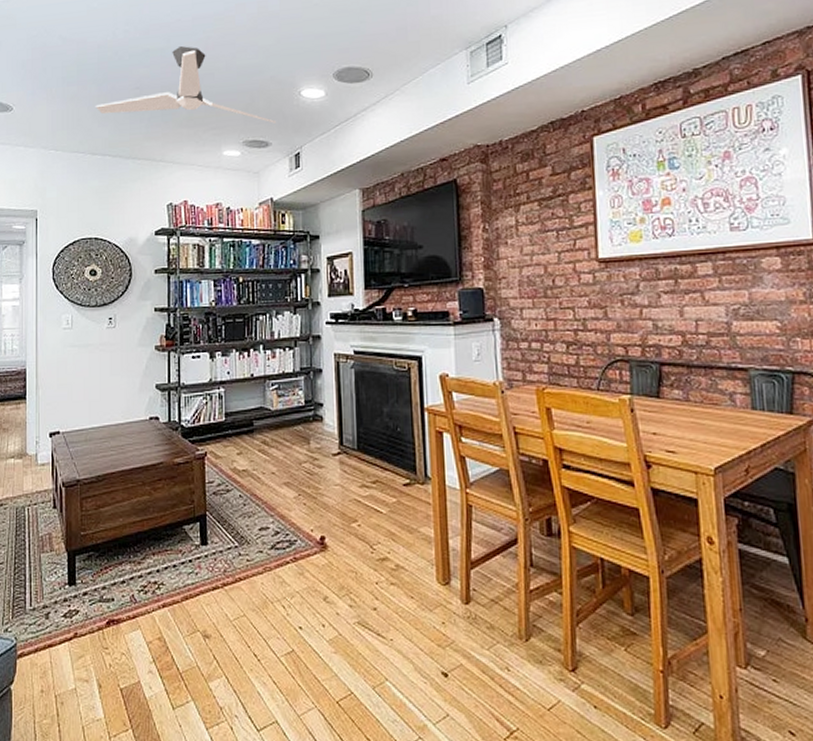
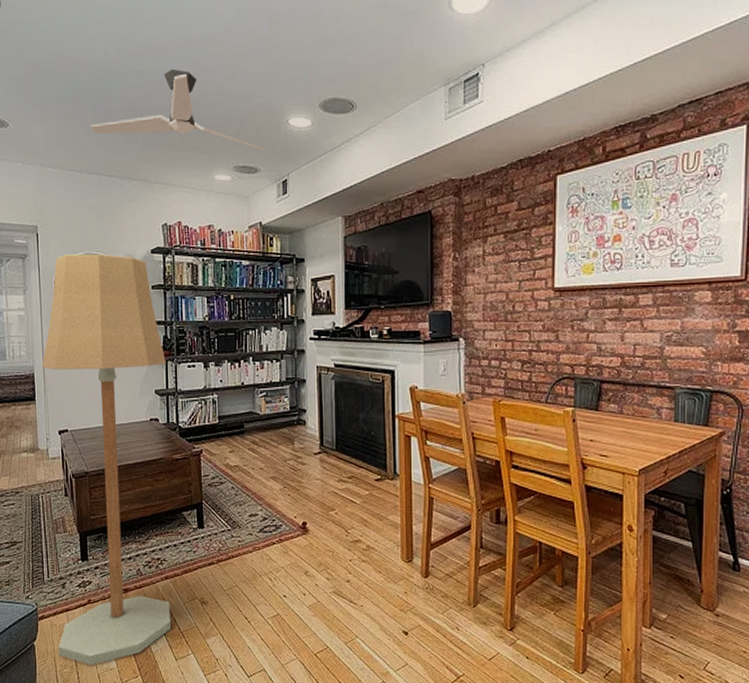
floor lamp: none [35,237,169,715] -> present [42,253,172,665]

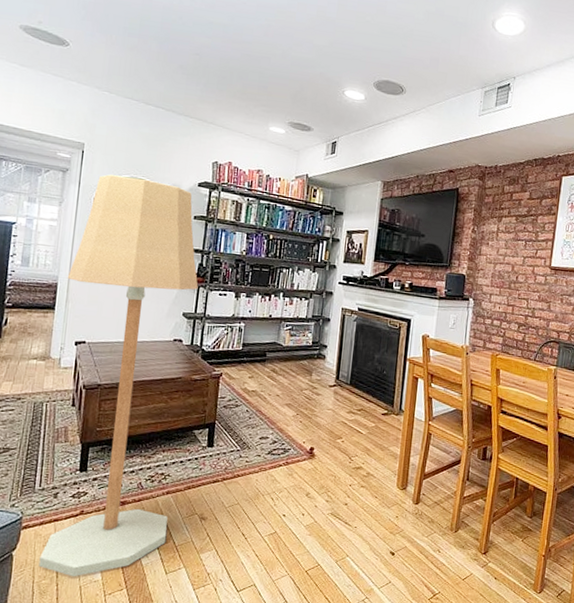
ceiling fan: present [90,68,266,150] -> none [154,26,321,113]

